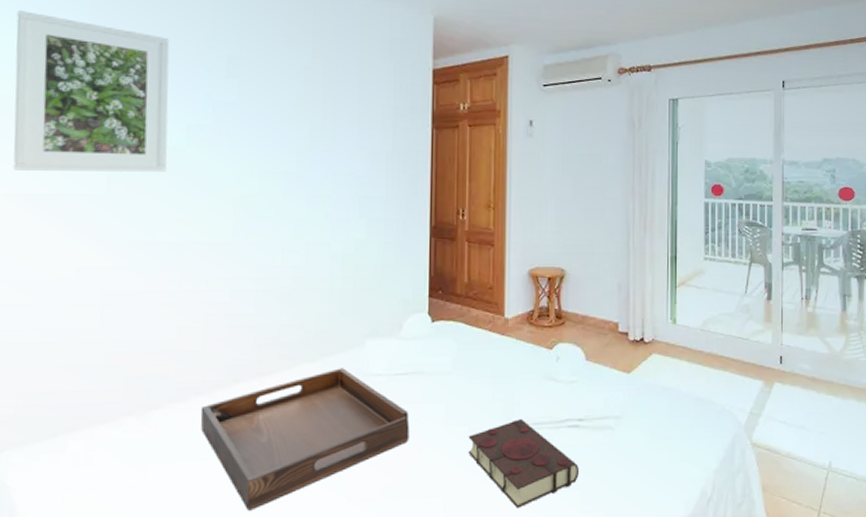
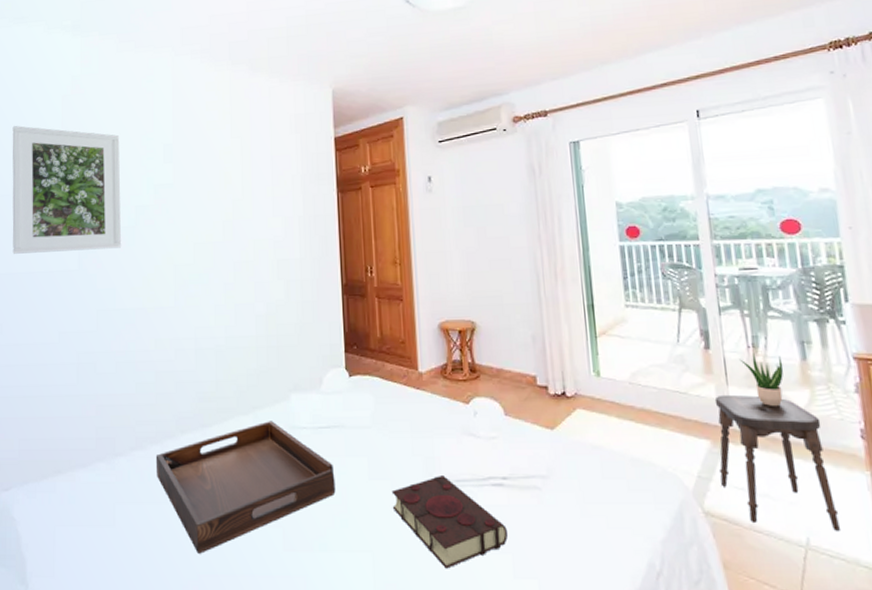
stool: none [768,340,856,454] -> present [714,394,841,531]
potted plant: none [794,303,828,352] -> present [739,352,784,407]

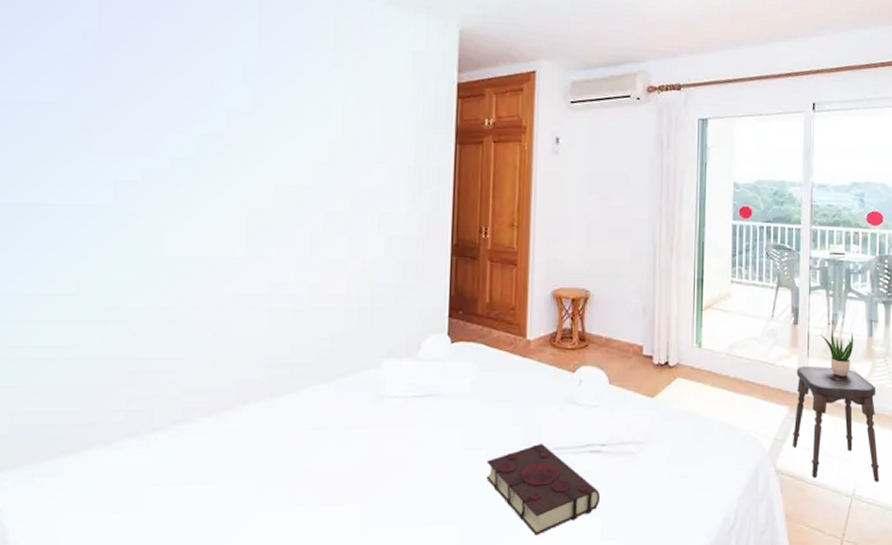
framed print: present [12,126,122,254] -> none [13,12,183,183]
serving tray: present [155,421,336,554] -> none [206,389,426,537]

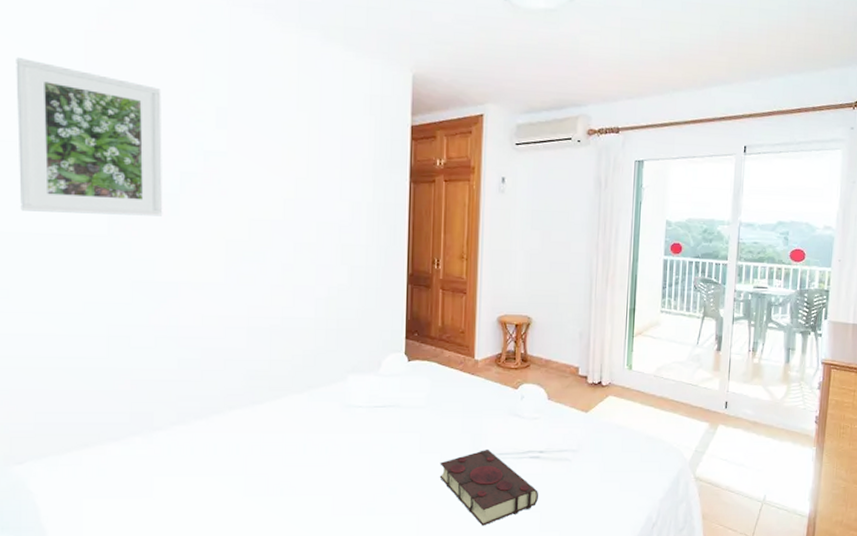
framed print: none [13,12,183,183] -> present [16,58,163,216]
stool: present [793,365,880,482] -> none [711,387,790,490]
potted plant: present [820,329,854,377] -> none [741,355,772,399]

